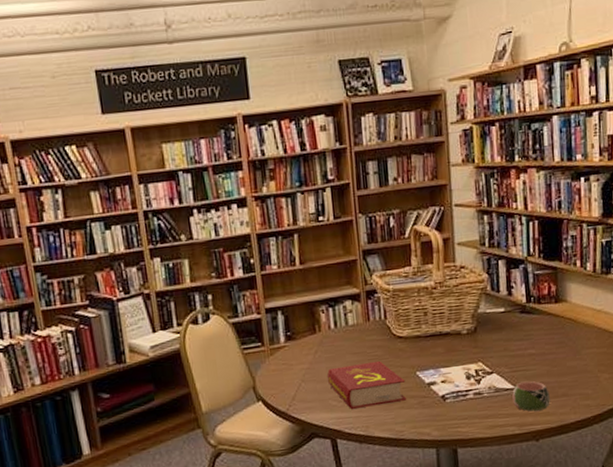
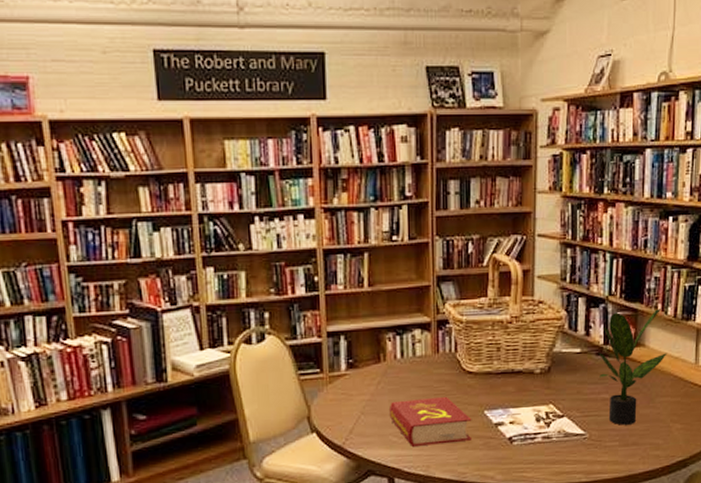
mug: present [512,380,550,411] -> none [582,427,620,459]
potted plant: none [522,264,590,378] -> present [598,307,668,425]

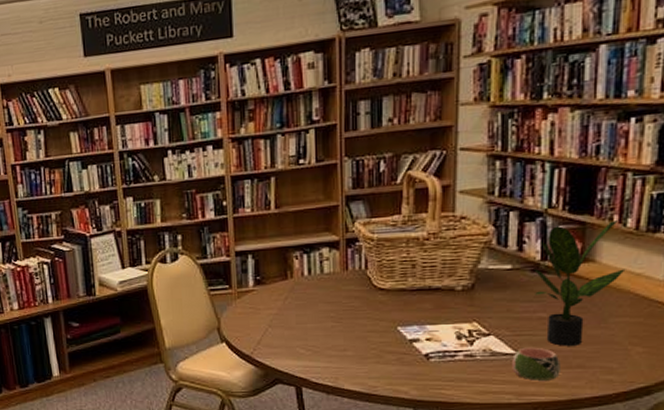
book: present [388,396,472,446] -> none [296,312,384,359]
mug: none [582,427,620,459] -> present [512,347,561,381]

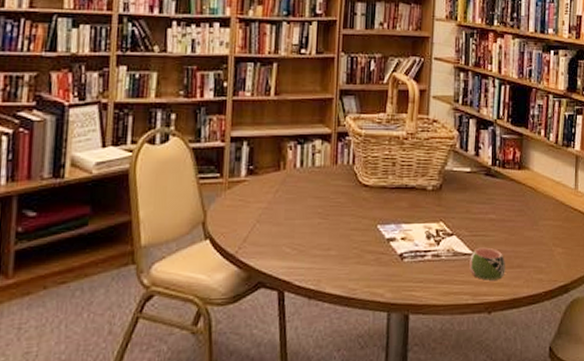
potted plant: present [534,219,626,346] -> none [487,133,550,247]

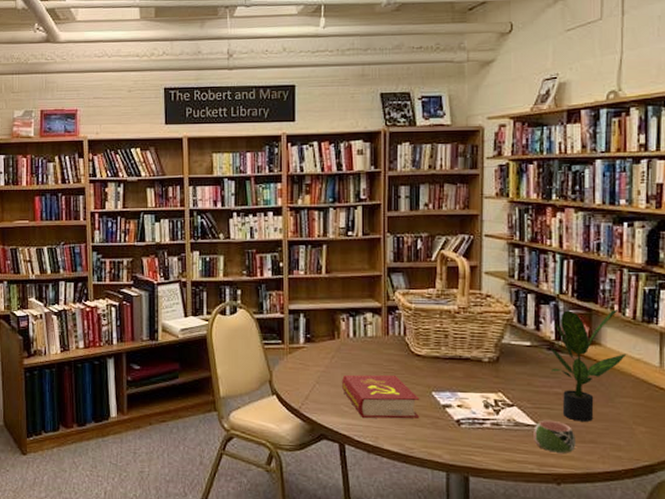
book: none [284,208,365,259] -> present [341,374,420,419]
potted plant: none [487,133,550,247] -> present [550,309,627,422]

